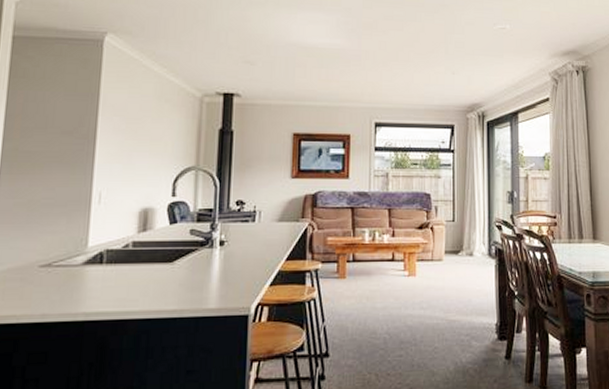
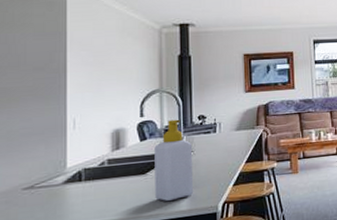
soap bottle: none [181,203,226,297] -> present [154,119,193,202]

